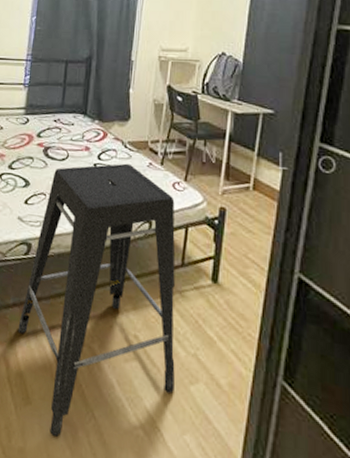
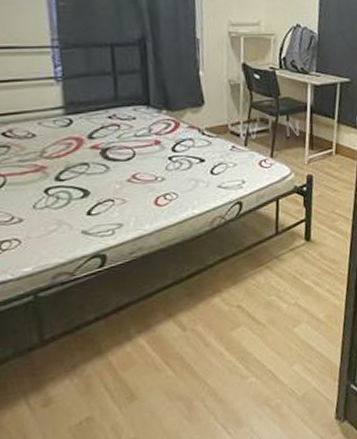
stool: present [18,163,176,437] -> none [106,150,280,416]

